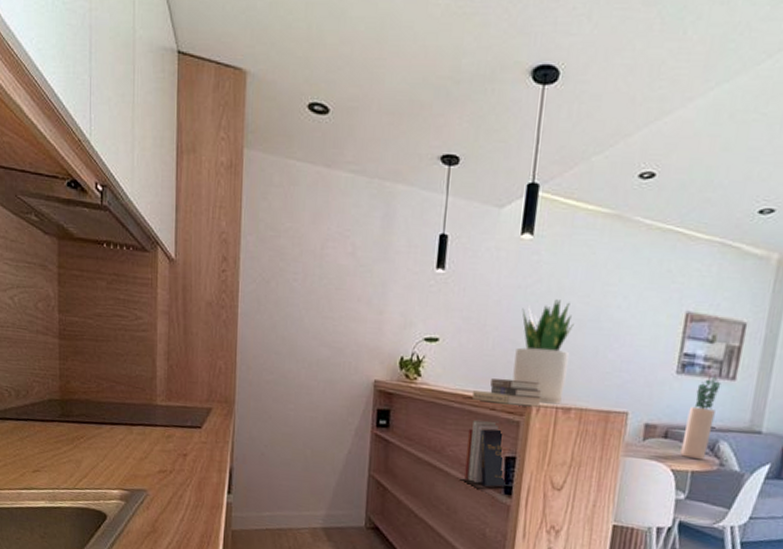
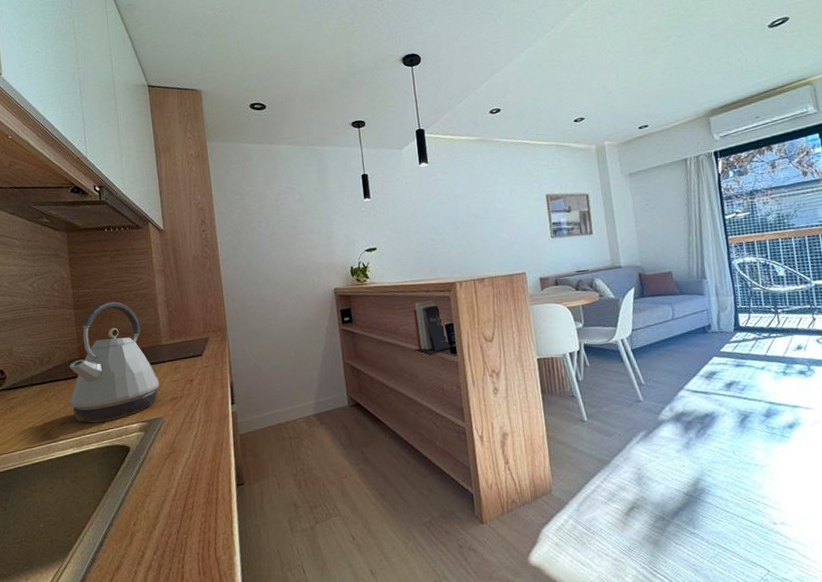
kettle: none [45,338,149,480] -> present [69,301,160,423]
books: present [471,378,542,407] -> none [409,264,462,288]
planter: present [512,299,574,405] -> none [432,203,476,279]
vase: present [680,374,721,460] -> none [567,233,589,297]

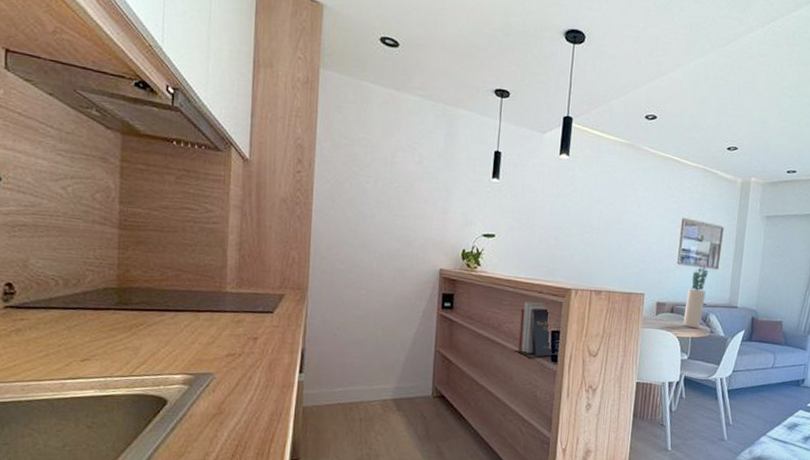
kettle: present [69,301,160,423] -> none [97,229,217,366]
vase: none [567,233,589,297] -> present [683,265,709,329]

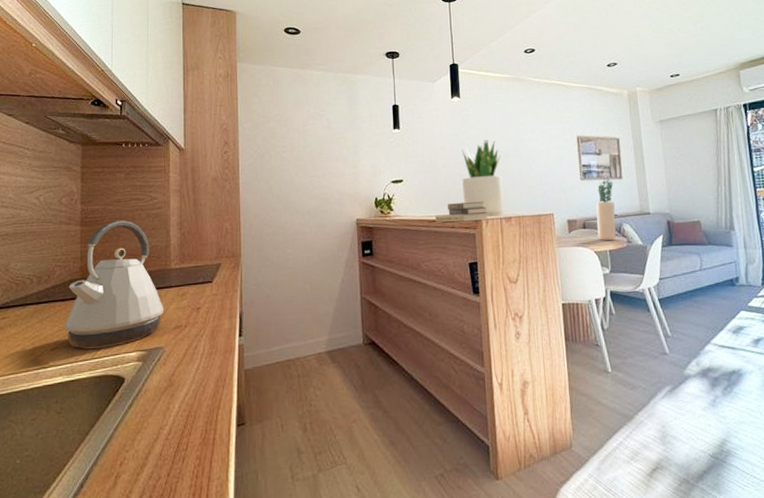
kettle: none [97,229,217,366] -> present [65,219,164,349]
books: present [518,301,559,356] -> none [436,236,480,290]
books: none [523,268,579,290] -> present [434,201,488,223]
planter: none [556,206,602,288] -> present [461,139,504,217]

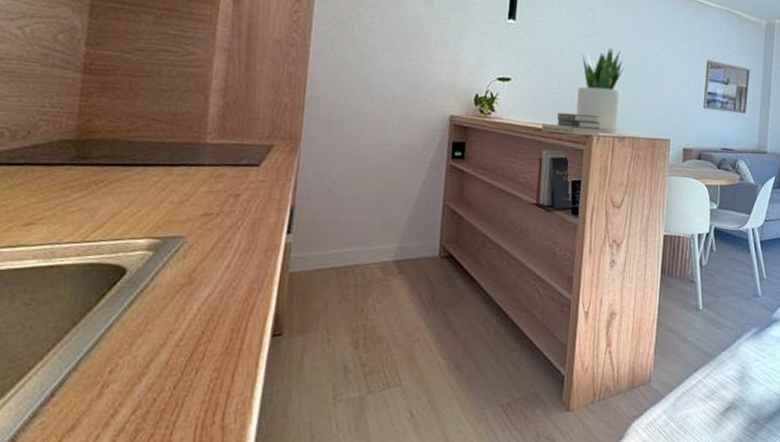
kettle: present [65,219,164,349] -> none [46,73,191,230]
books: none [436,236,480,290] -> present [536,149,580,209]
vase: present [596,177,617,241] -> none [711,108,736,176]

